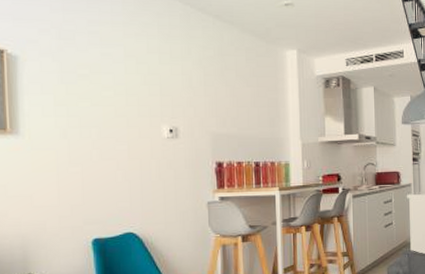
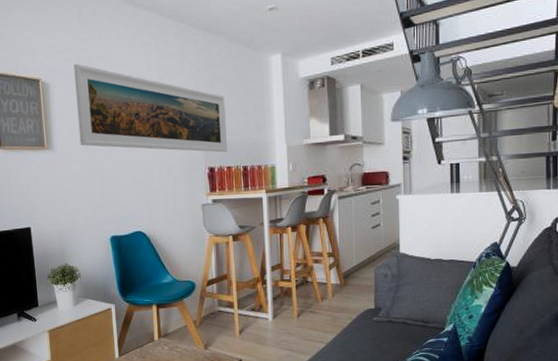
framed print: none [52,36,238,147] -> present [74,63,227,153]

